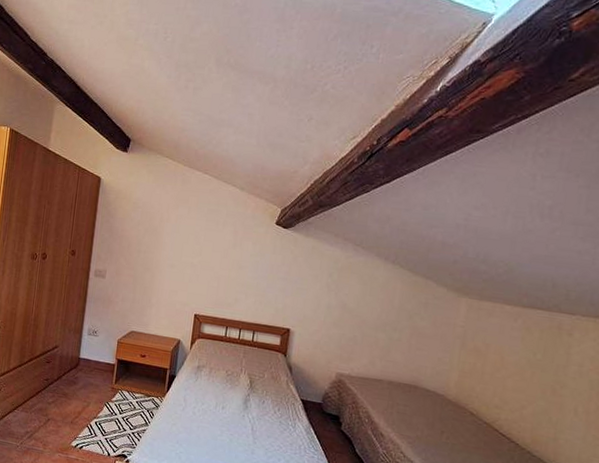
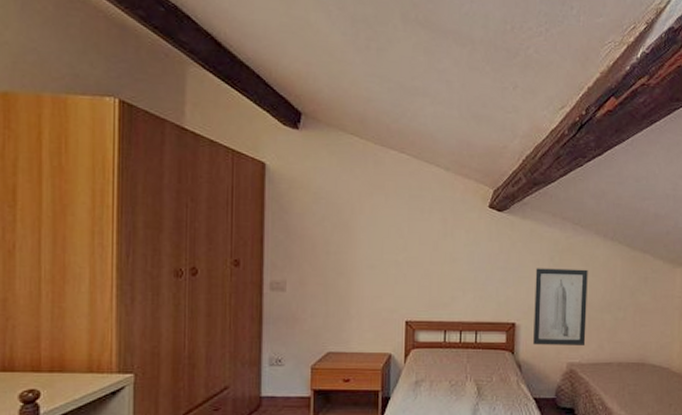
wall art: none [305,282,366,359] -> present [533,268,588,345]

